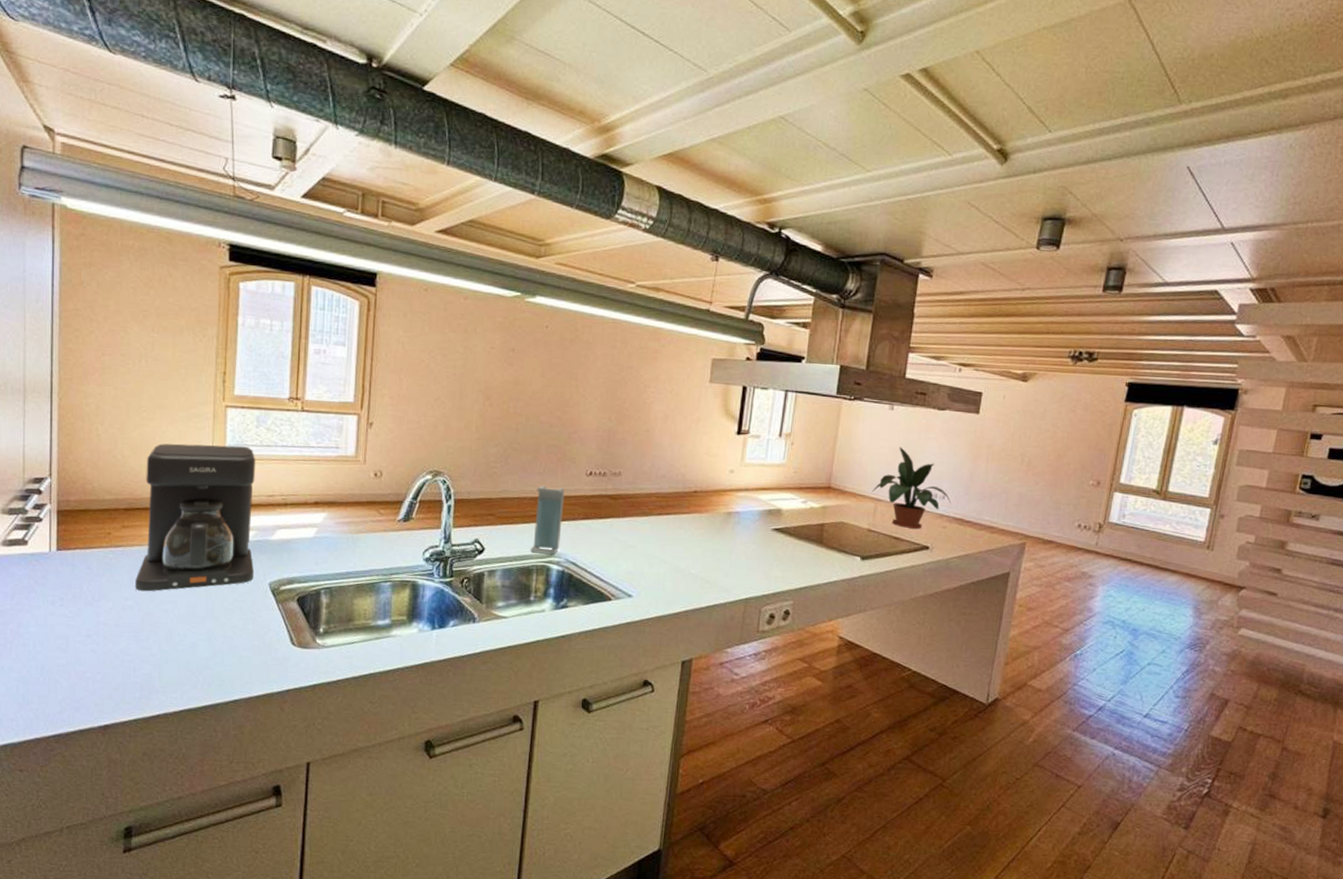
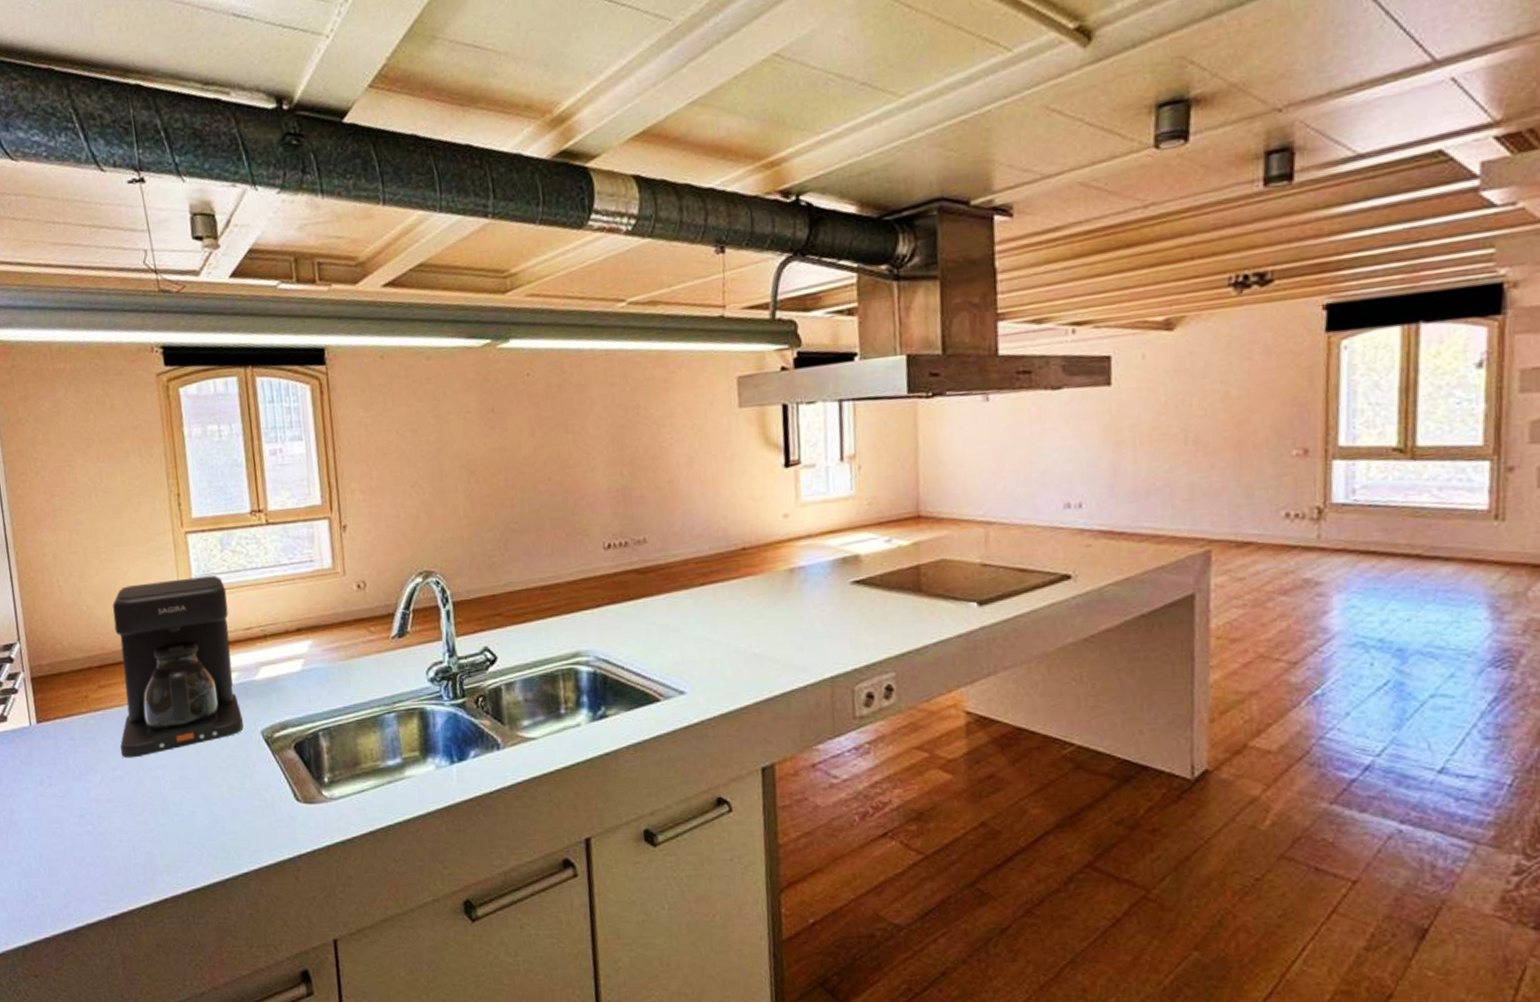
soap dispenser: present [530,485,565,554] -> none [547,569,586,654]
potted plant: present [872,447,952,529] -> none [977,448,1093,555]

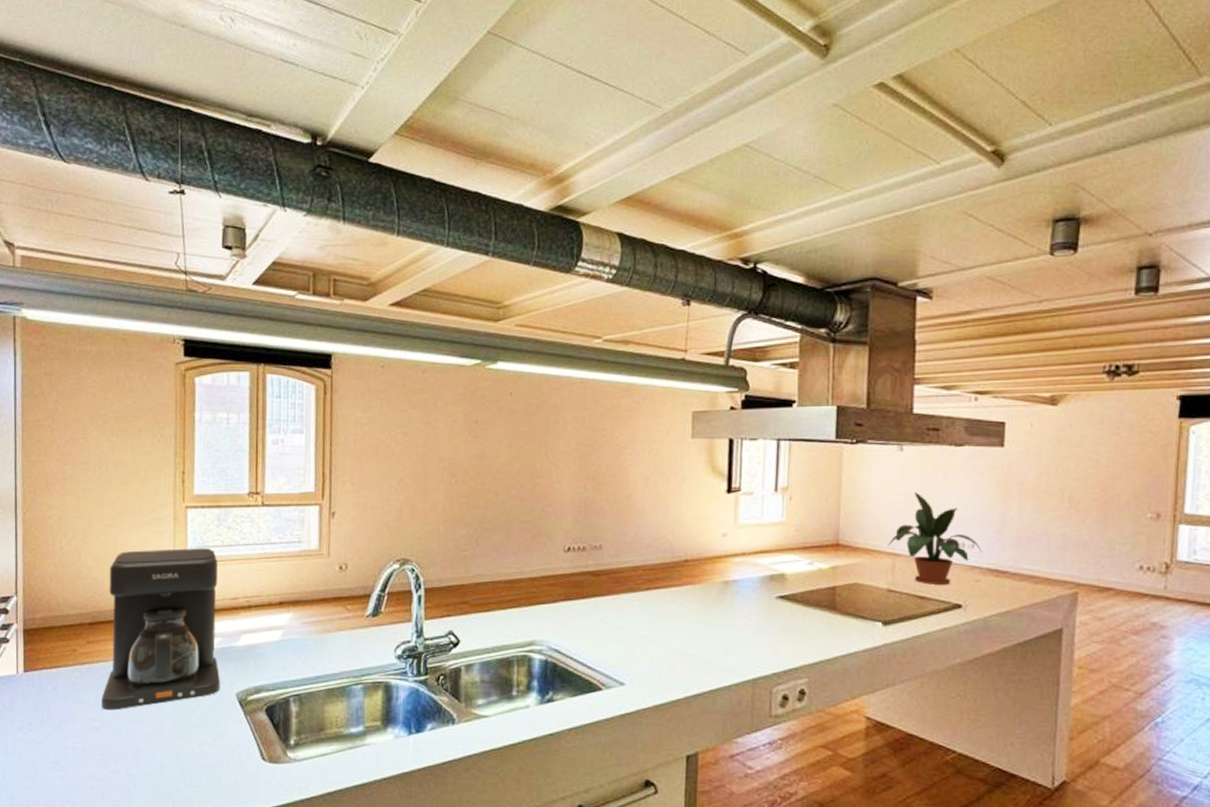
potted plant: none [977,448,1093,555] -> present [887,492,983,585]

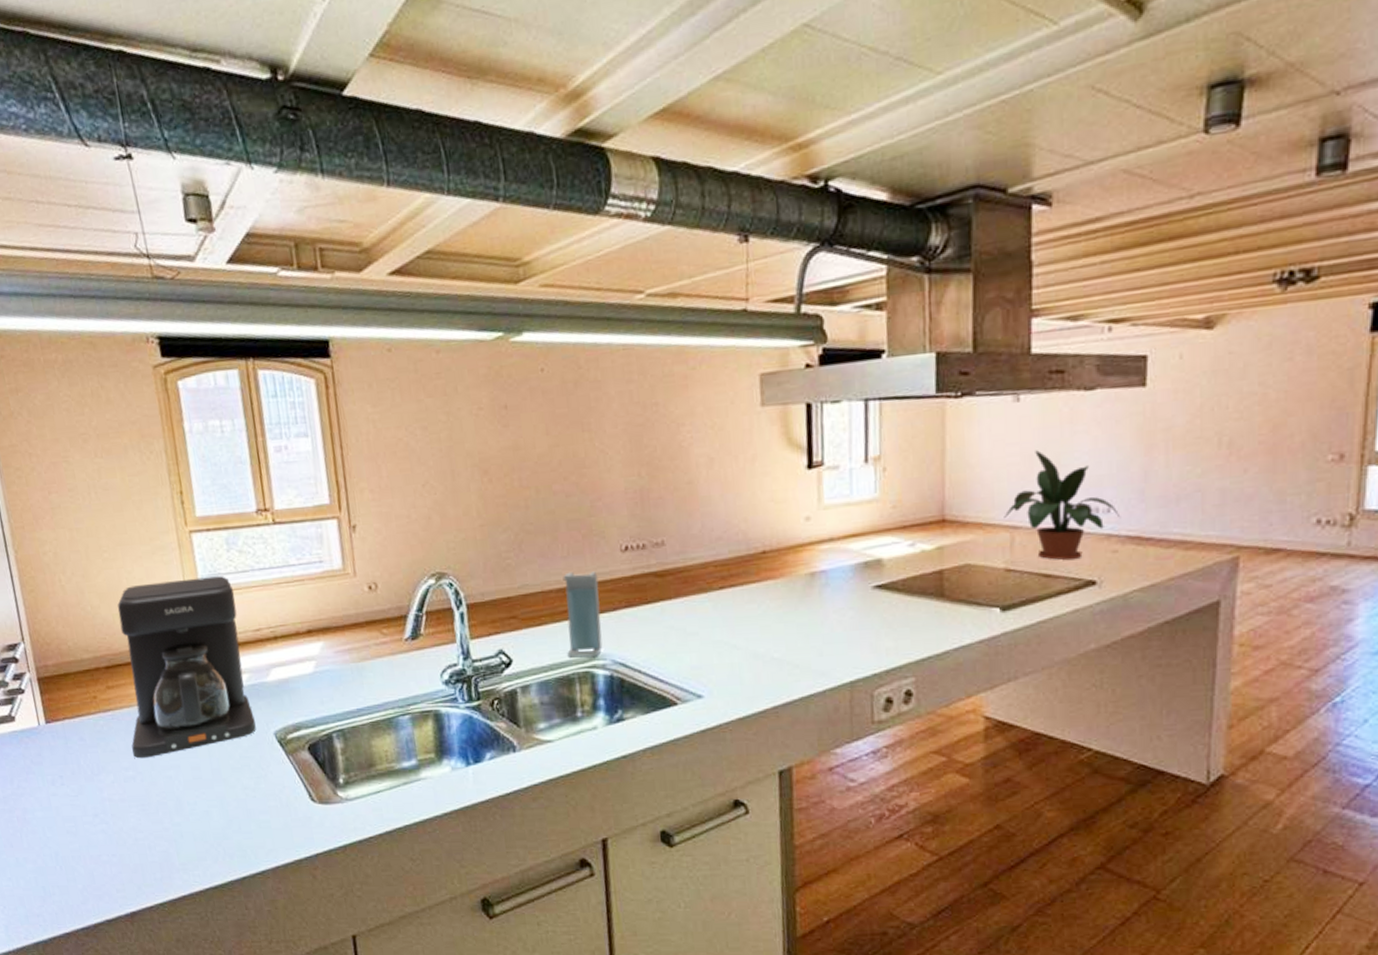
soap dispenser: none [509,566,542,642] -> present [563,571,603,658]

